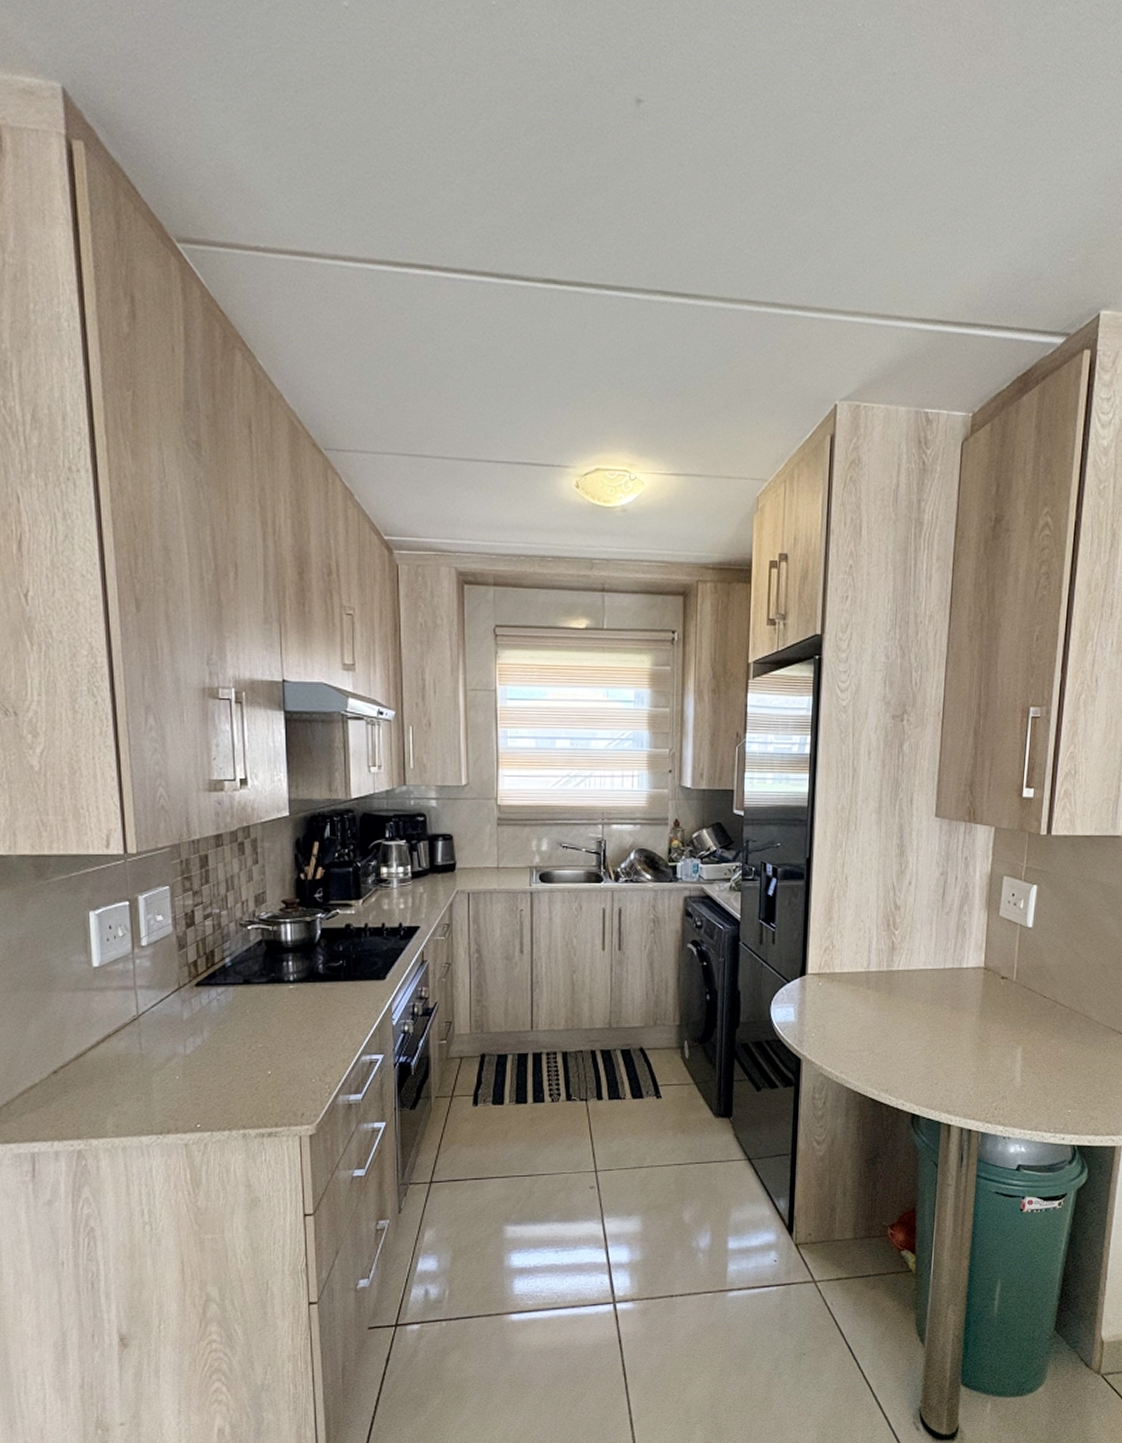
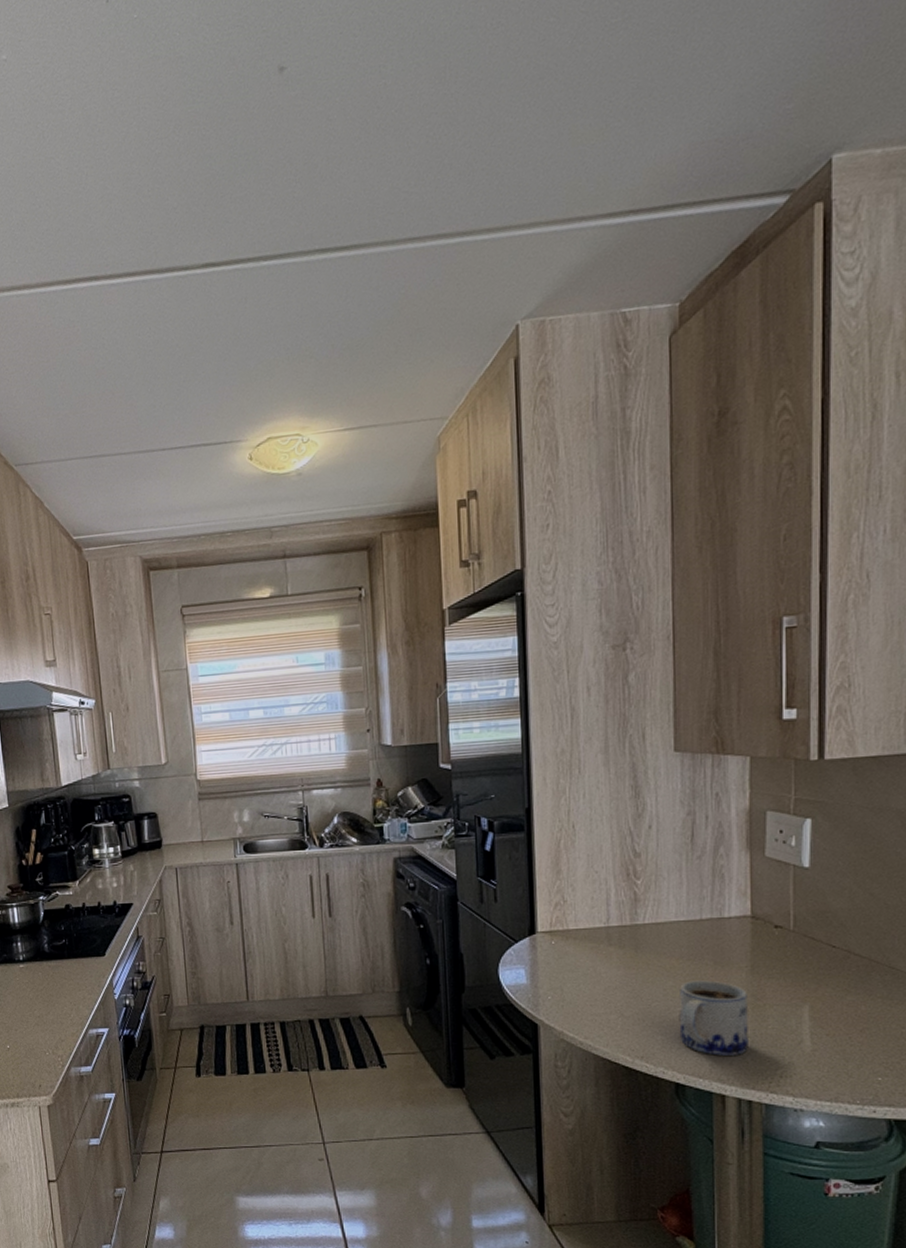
mug: none [918,1023,976,1090] -> present [679,980,748,1056]

